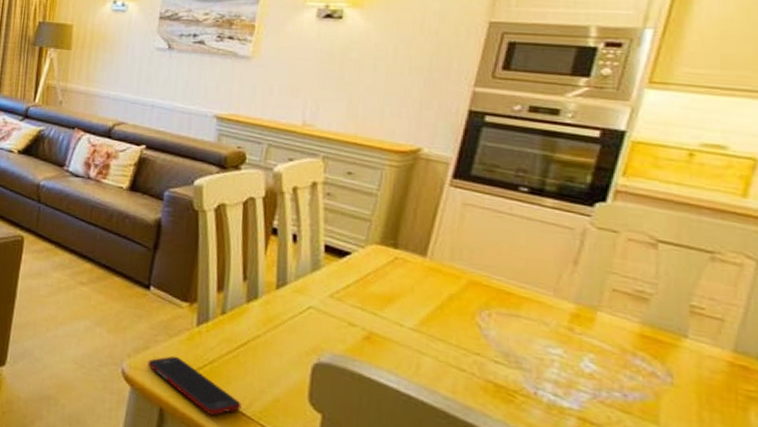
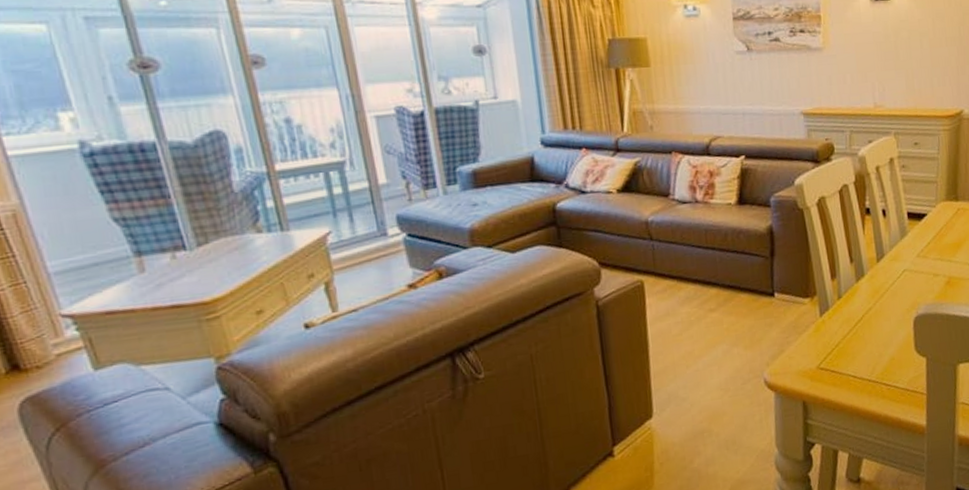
cell phone: present [148,355,241,416] -> none [785,350,867,392]

